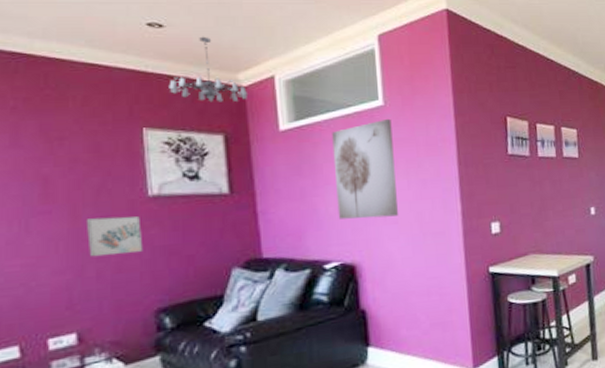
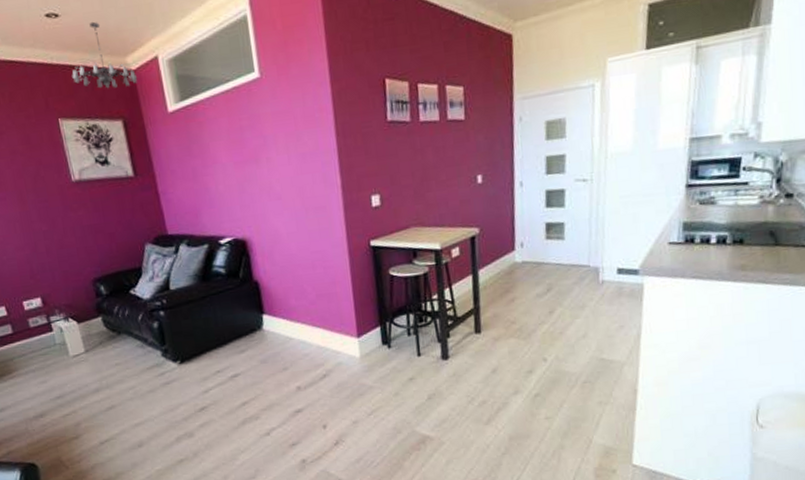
wall art: present [85,216,143,257] -> none [30,200,76,236]
wall art: present [332,118,398,219] -> none [214,91,281,197]

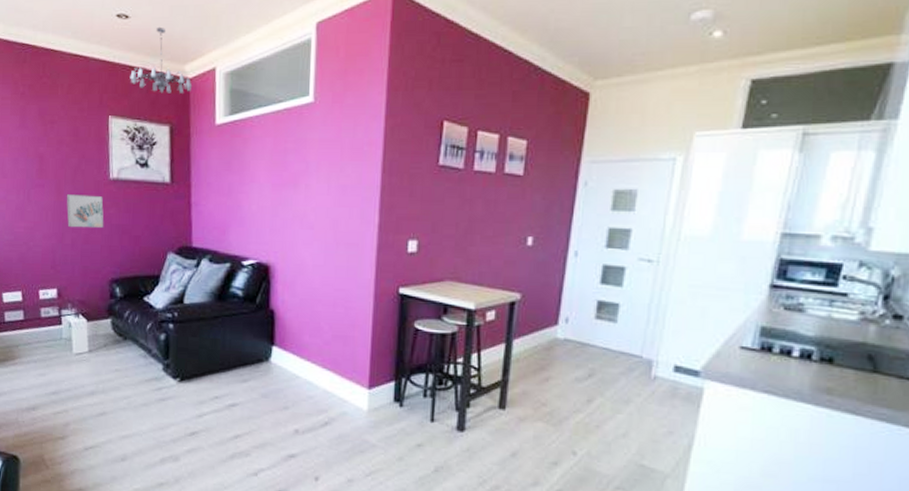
wall art: none [30,200,76,236] -> present [66,194,104,228]

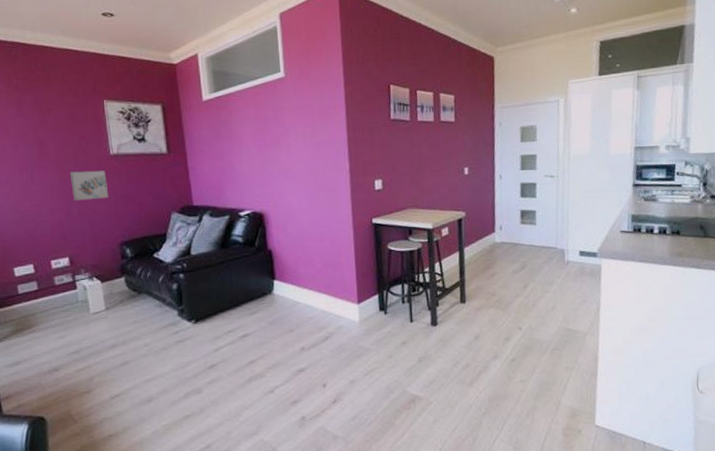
chandelier: present [130,26,193,93] -> none [120,22,179,78]

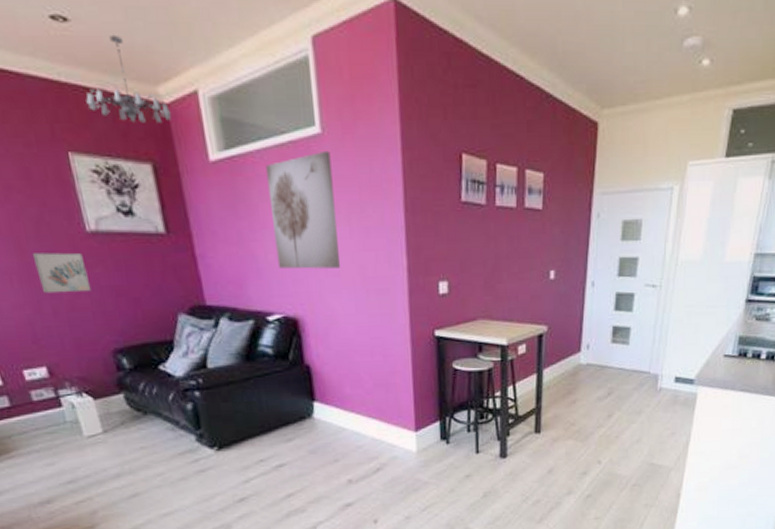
chandelier: none [120,22,179,78] -> present [86,34,172,123]
wall art: none [243,88,297,175] -> present [266,150,340,269]

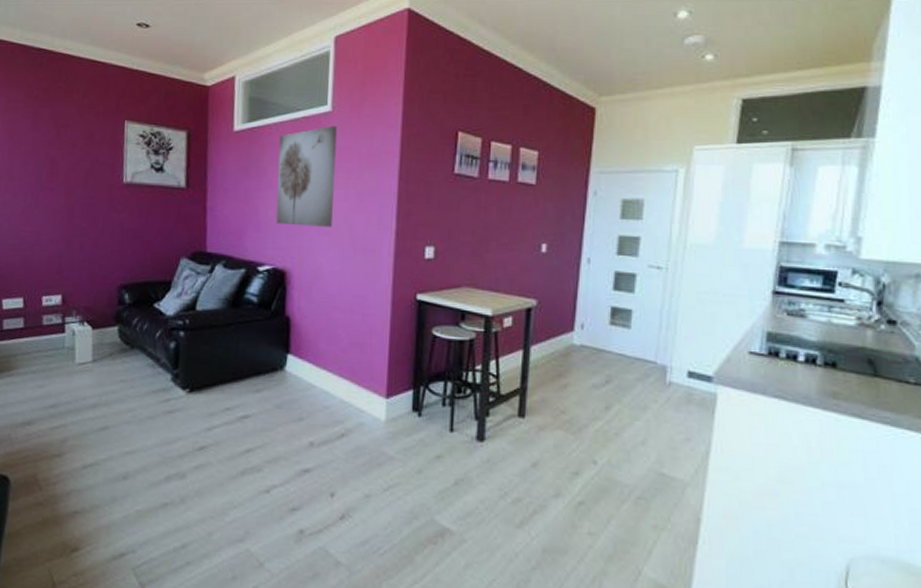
wall art: present [32,252,92,294] -> none [76,198,116,233]
chandelier: present [86,34,172,123] -> none [148,36,211,100]

